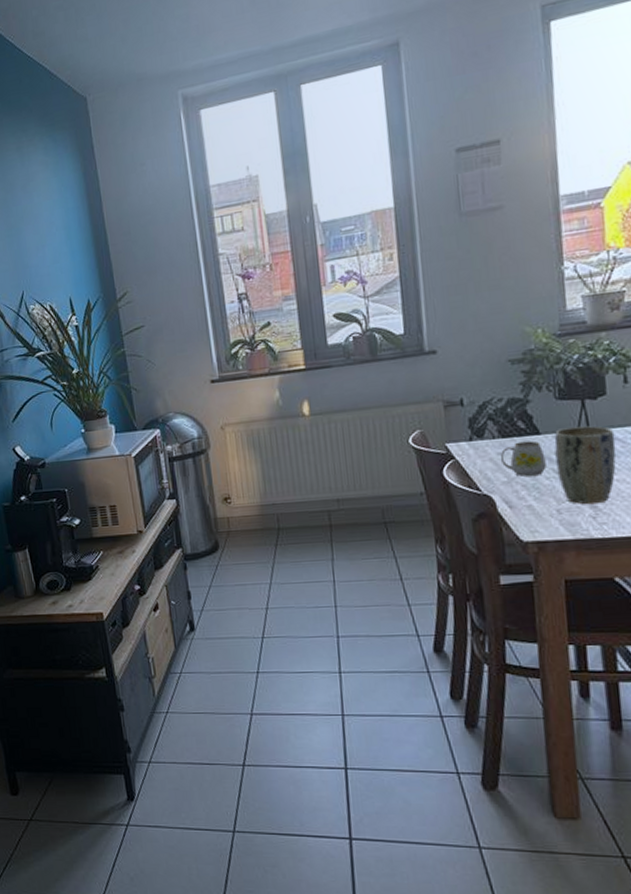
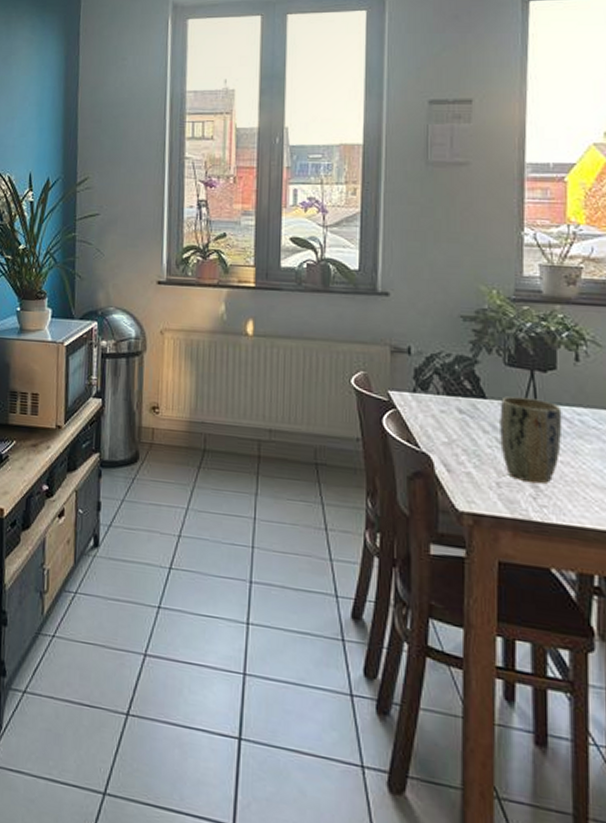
mug: present [501,440,546,477] -> none [444,402,489,443]

